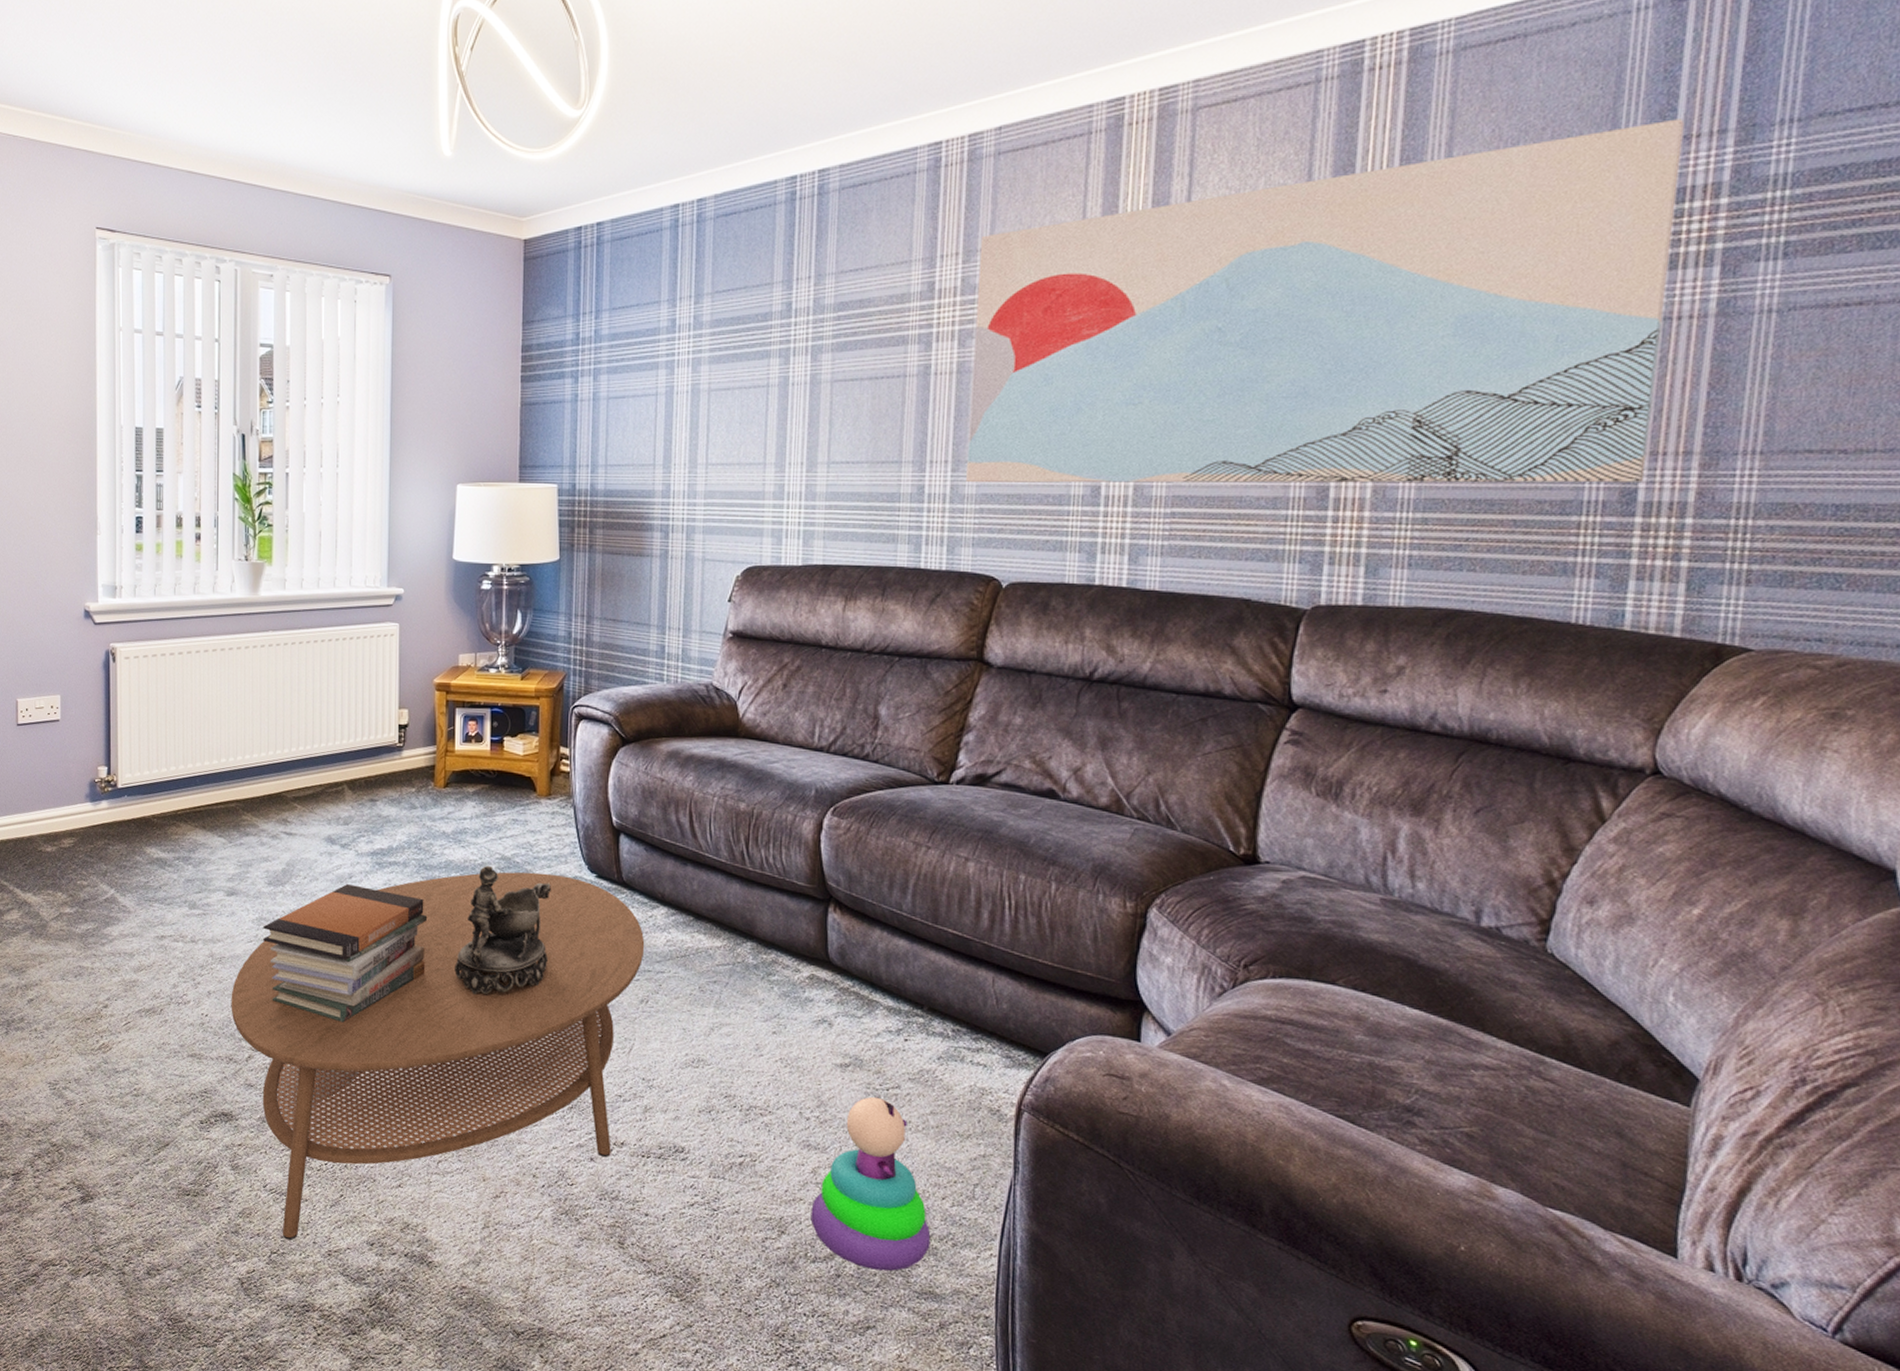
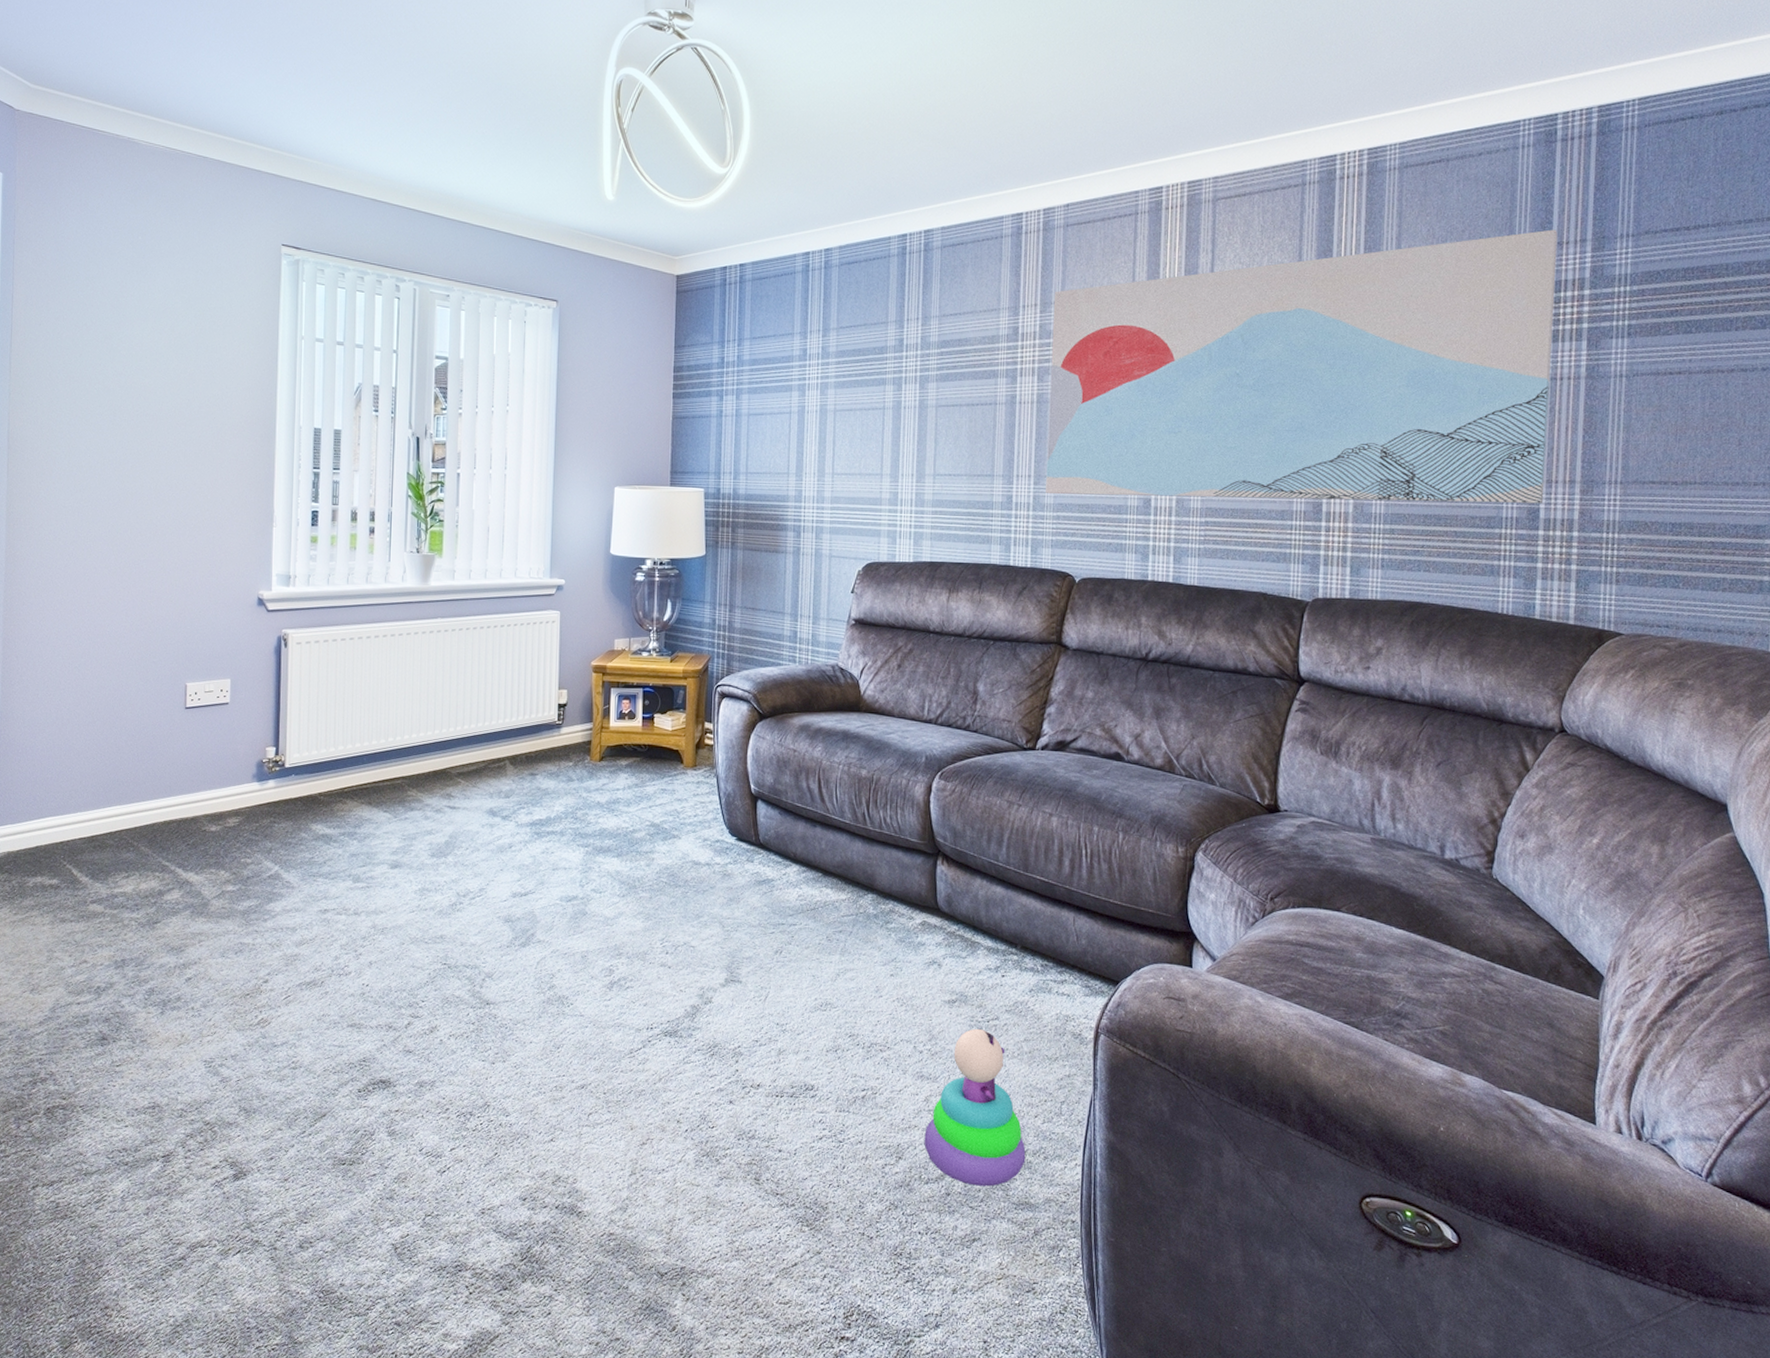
coffee table: present [231,872,645,1240] -> none [391,837,779,1202]
book stack: present [263,884,428,1023] -> none [425,854,583,986]
decorative bowl: present [454,865,551,995] -> none [606,832,696,953]

